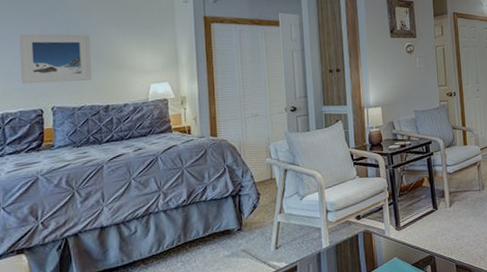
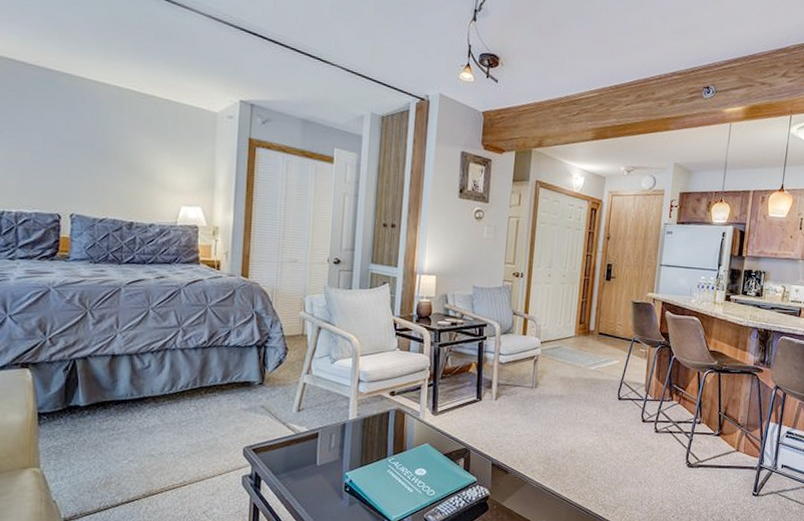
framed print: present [20,34,93,84] -> none [40,124,120,190]

